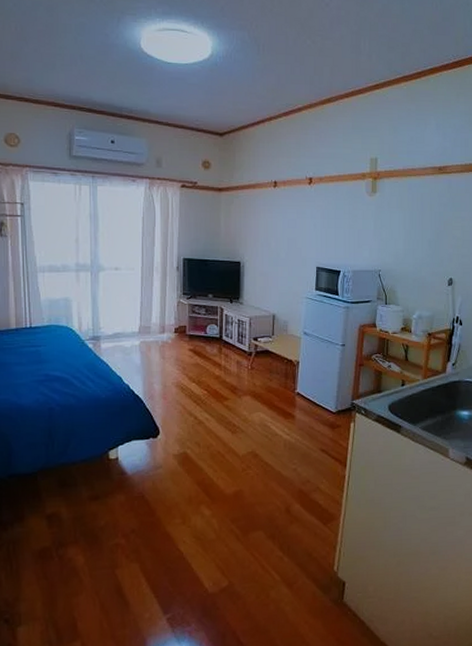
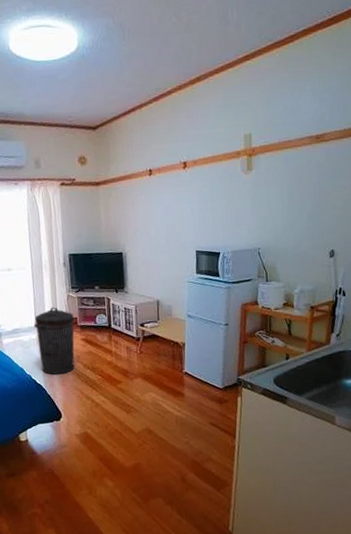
trash can: none [138,312,183,387] -> present [34,307,75,375]

